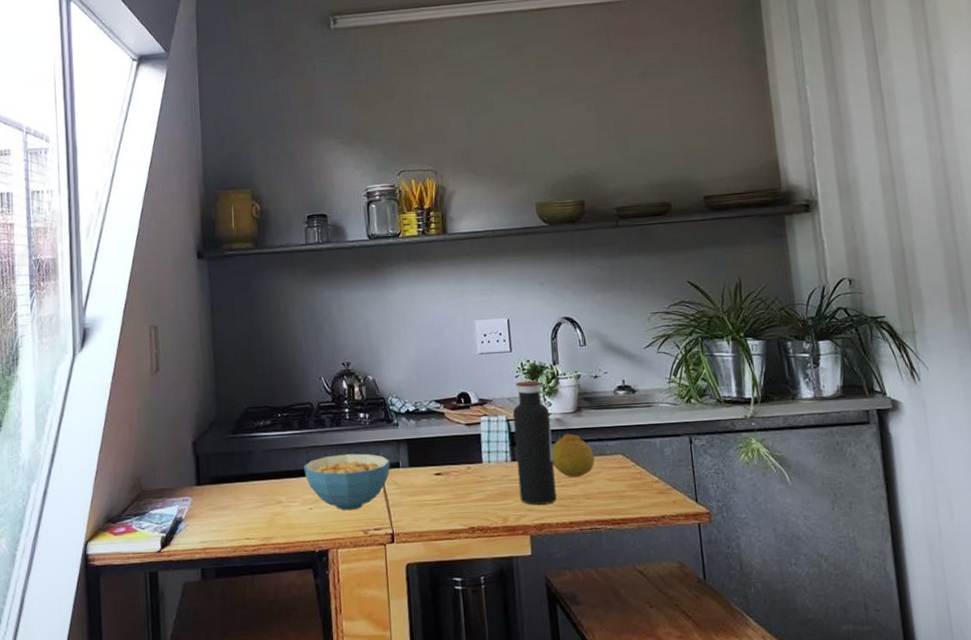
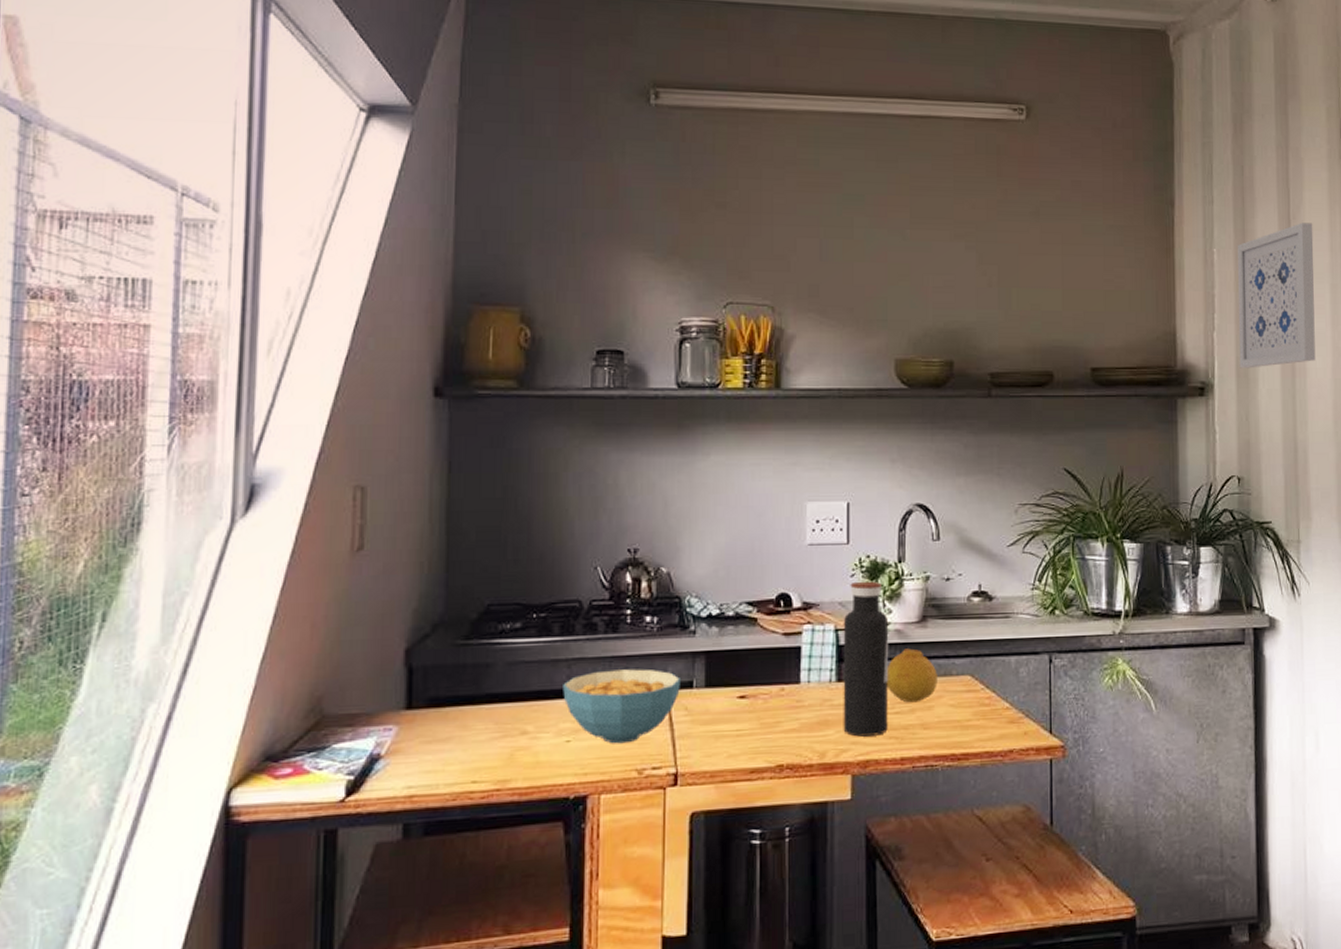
wall art: none [829,53,914,186] -> present [1237,222,1316,368]

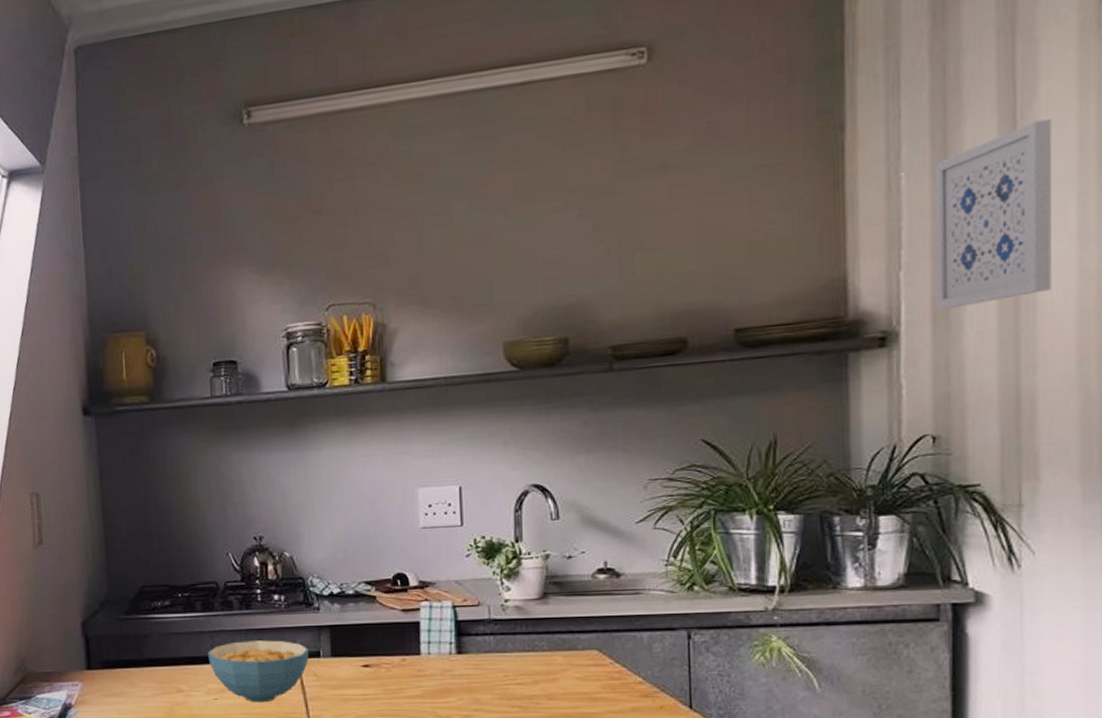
water bottle: present [843,581,889,737] -> none [461,560,511,704]
fruit: present [886,648,937,703] -> none [507,624,562,675]

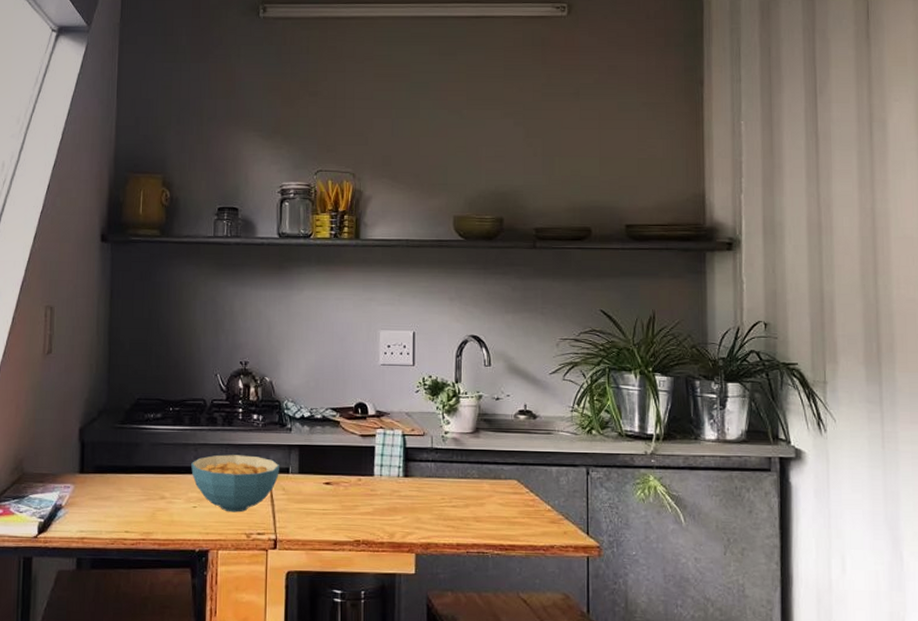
wall art: present [935,119,1053,310] -> none [764,96,842,227]

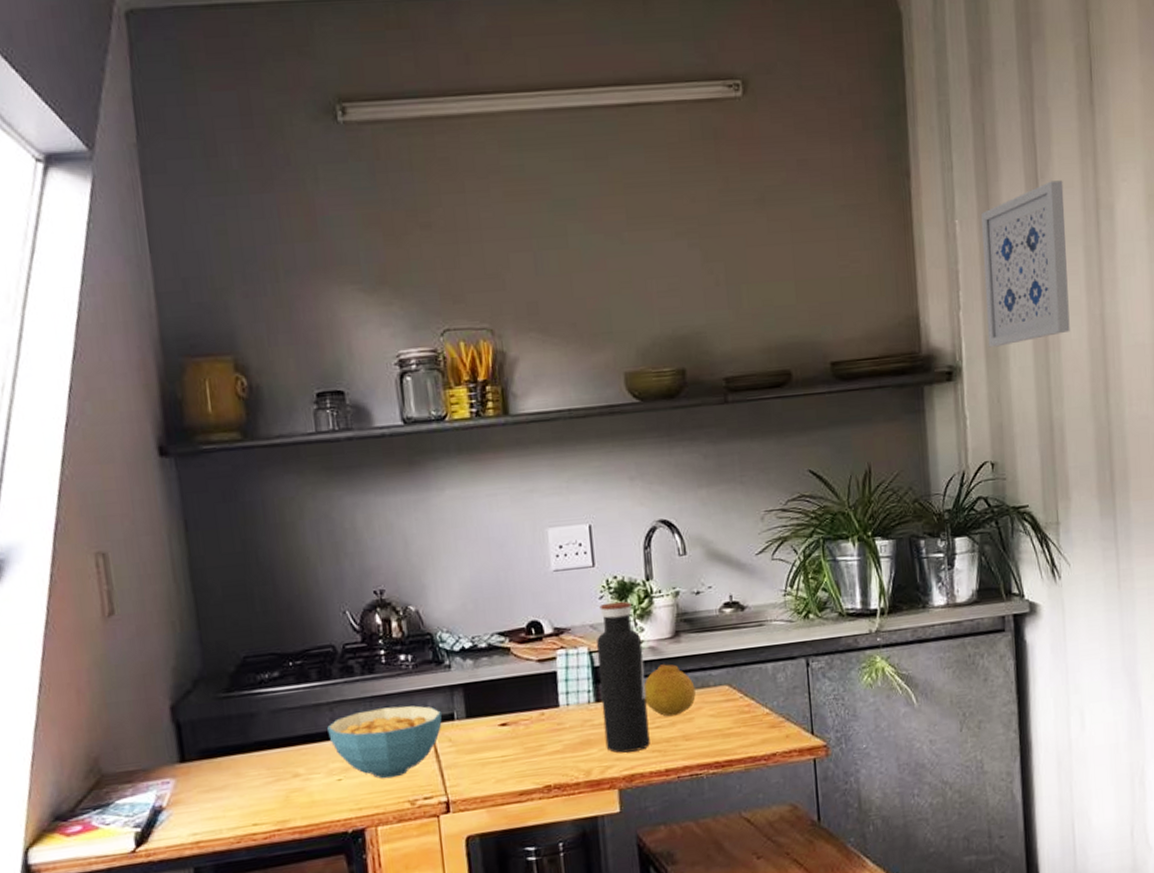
water bottle: none [409,396,447,524] -> present [597,601,650,753]
fruit: none [445,454,488,499] -> present [643,664,696,717]
wall art: none [764,96,842,227] -> present [981,180,1070,348]

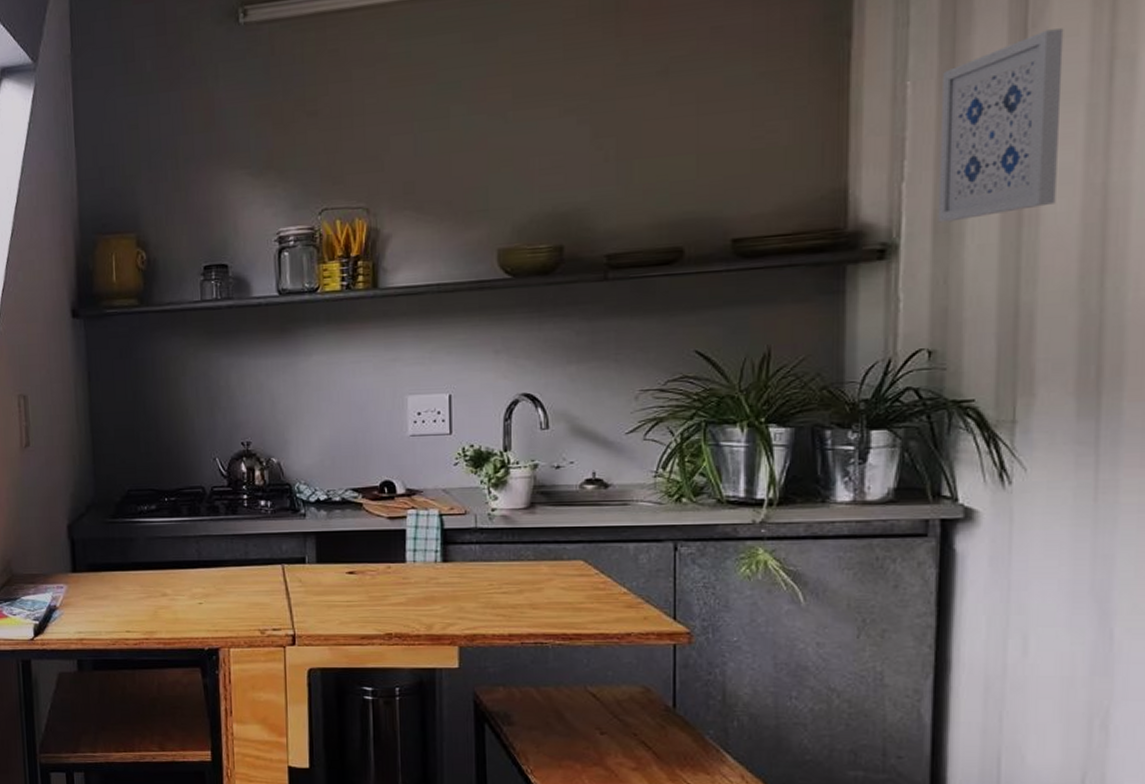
cereal bowl: present [327,705,442,779] -> none [193,545,295,608]
water bottle: present [597,601,650,753] -> none [447,469,495,613]
fruit: present [643,664,696,717] -> none [492,533,547,584]

